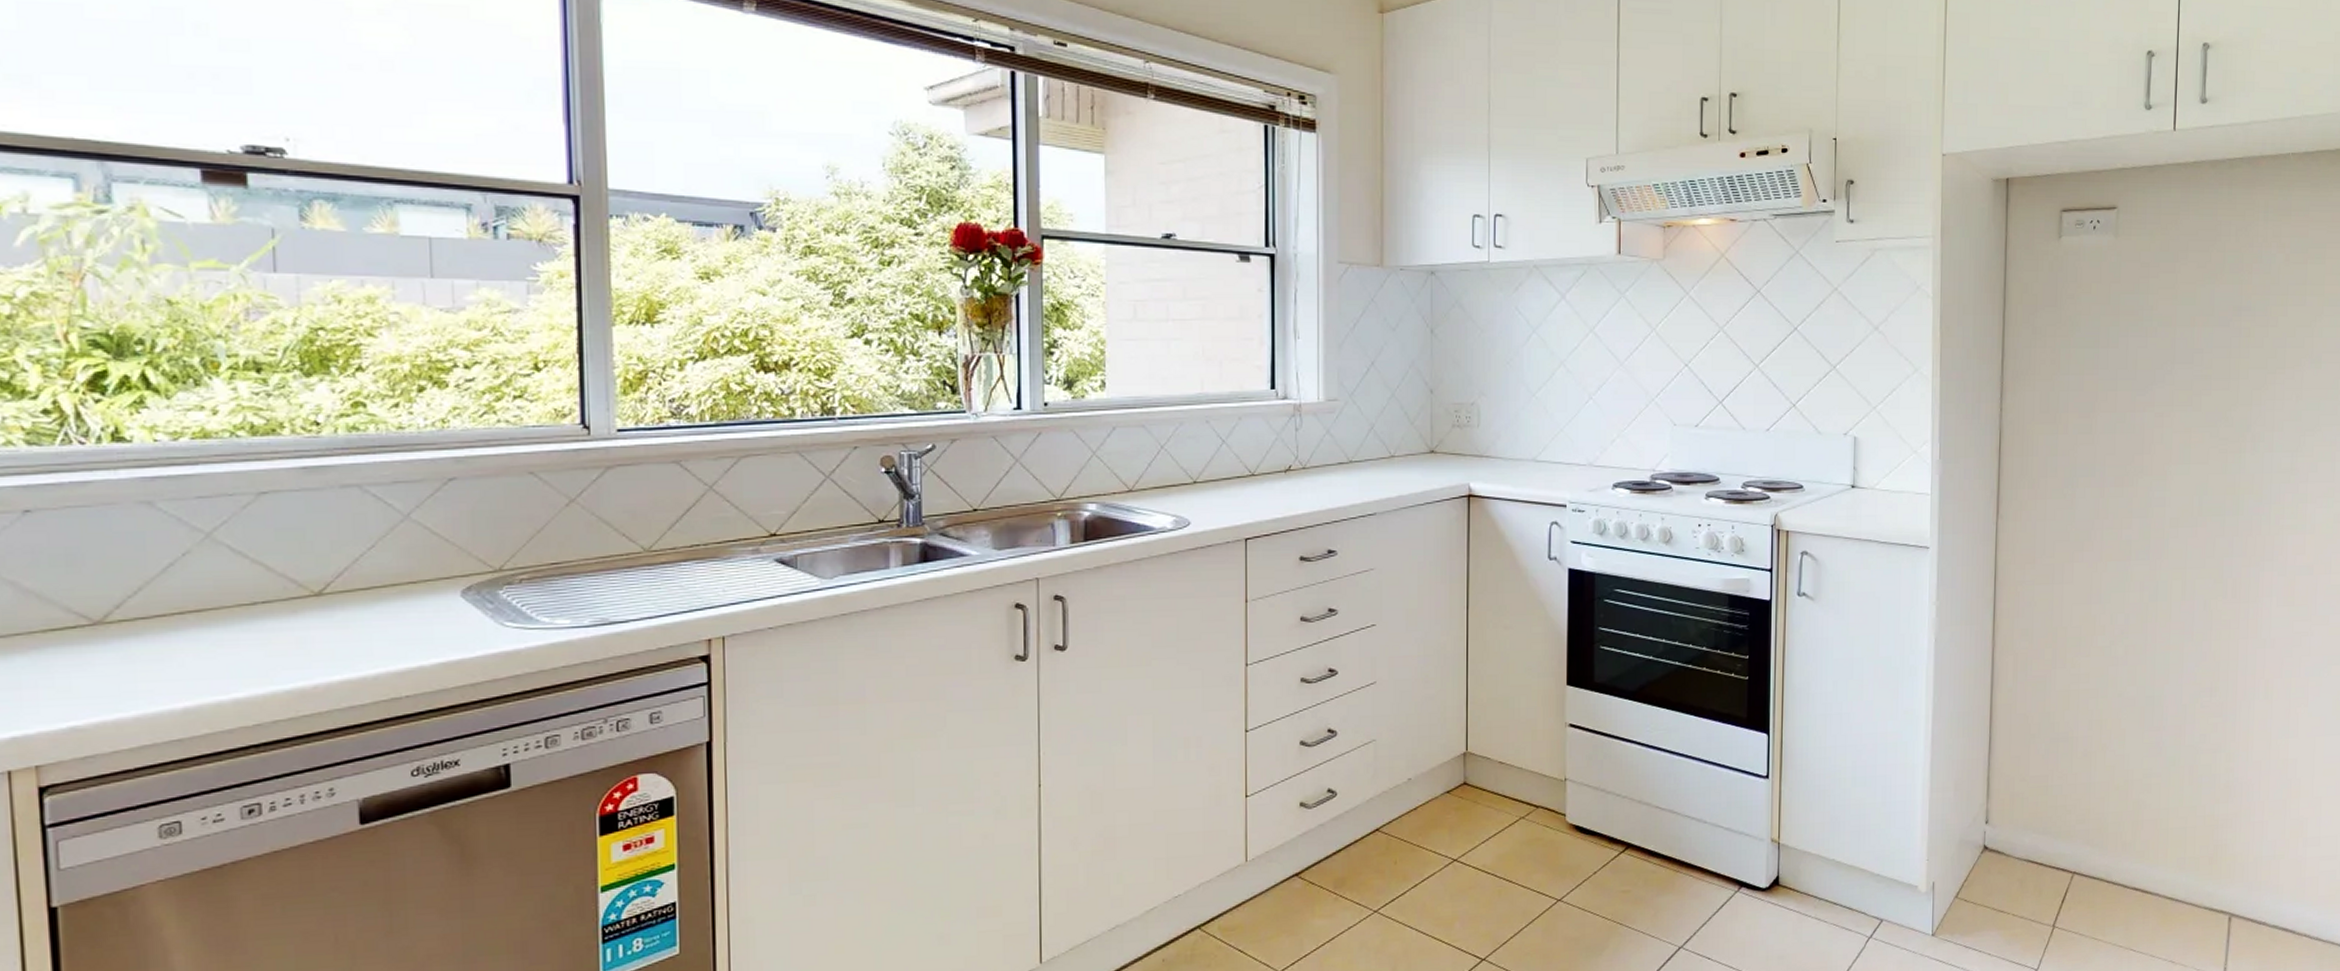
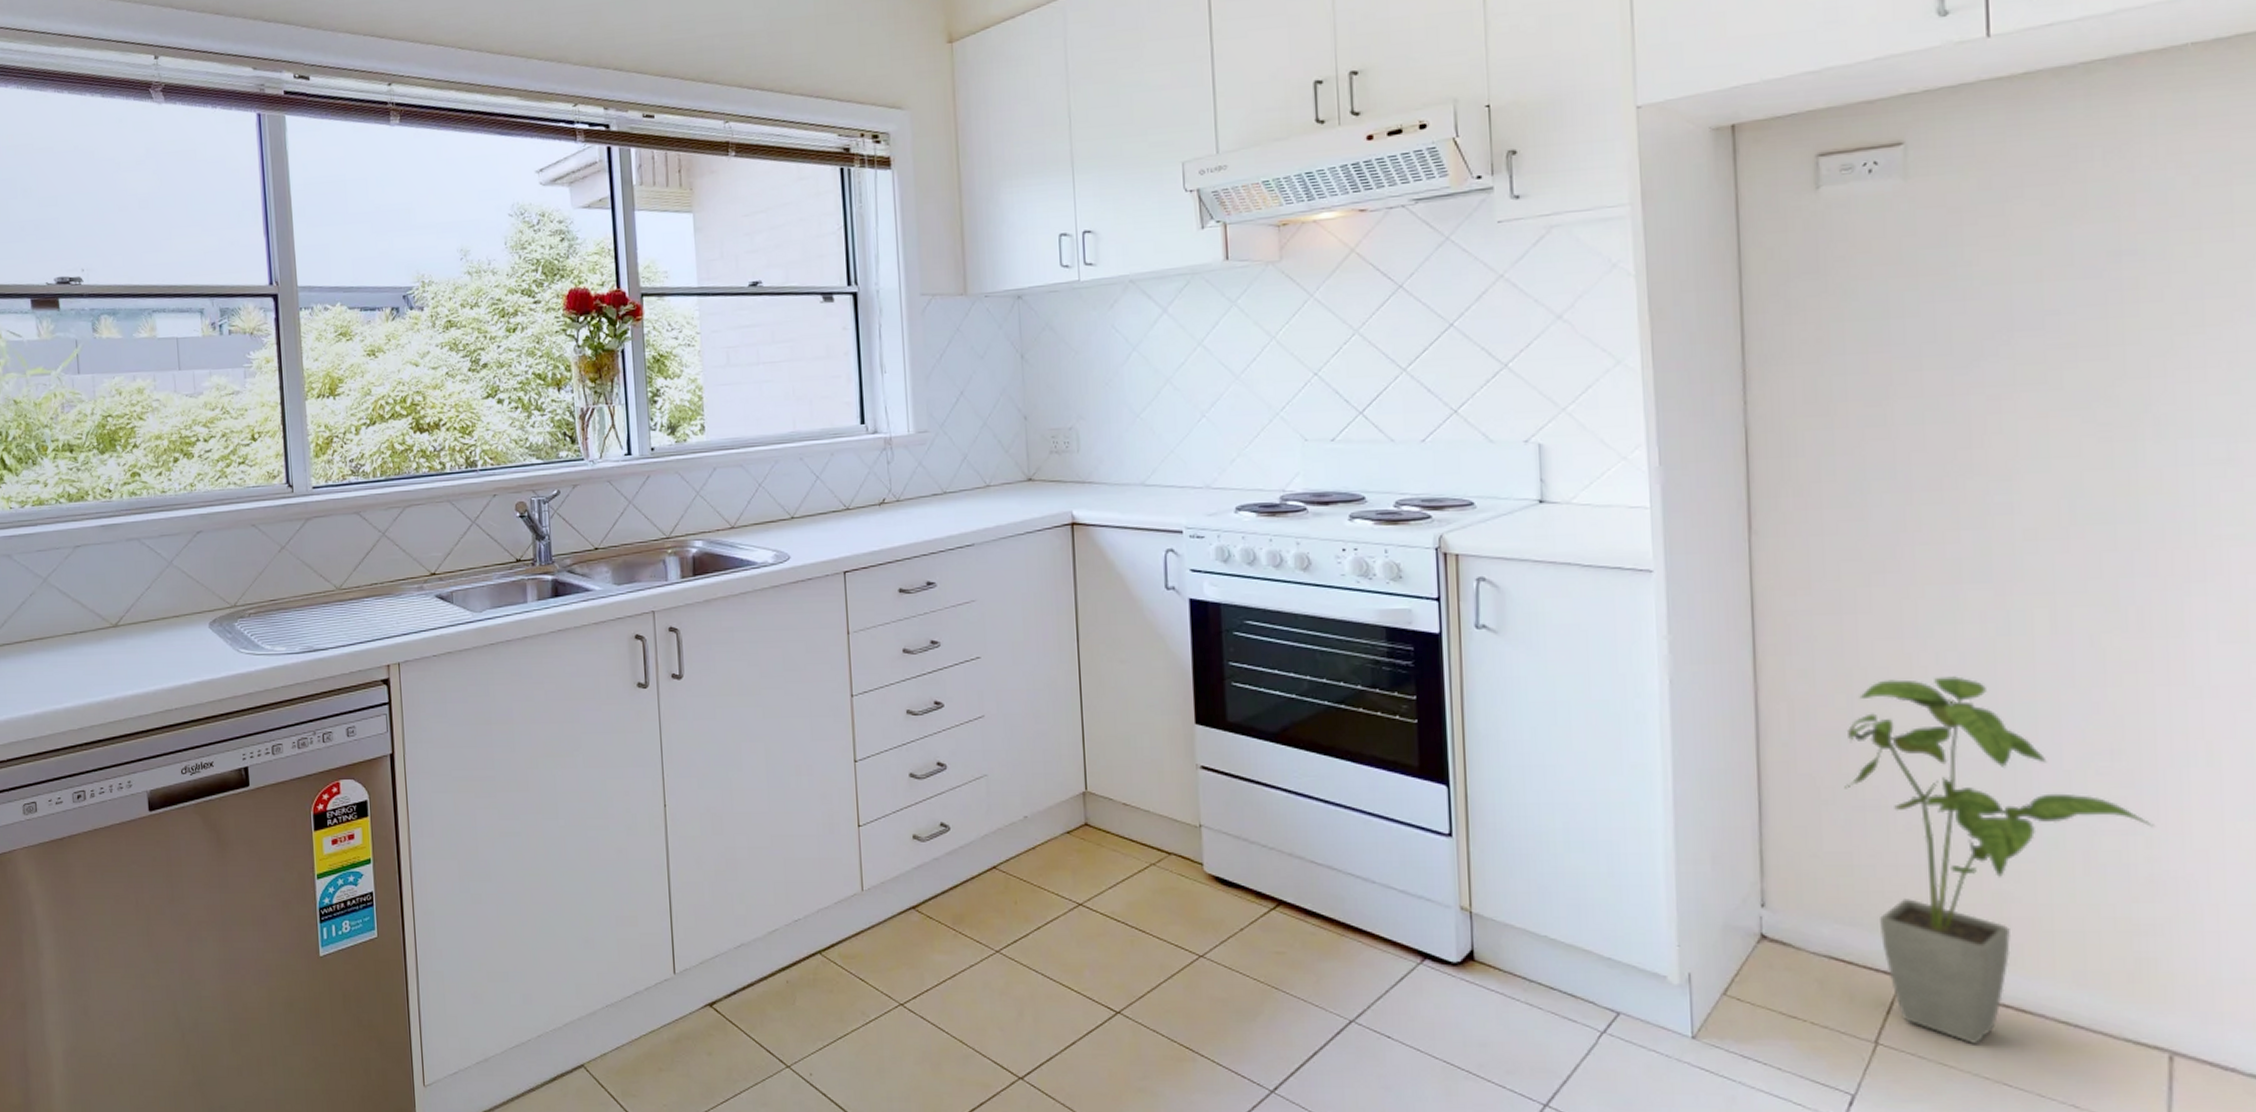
house plant: none [2046,633,2232,921] -> present [1844,676,2154,1044]

